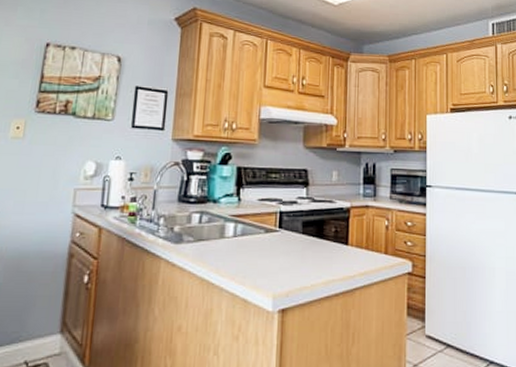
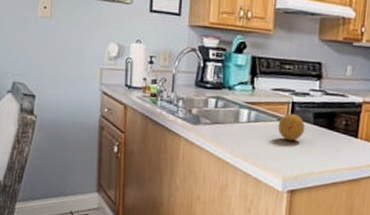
fruit: none [266,223,294,254] -> present [278,113,305,141]

